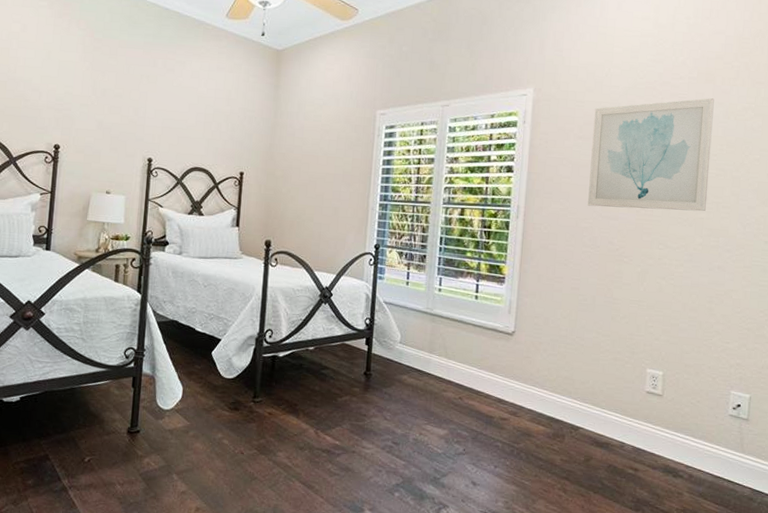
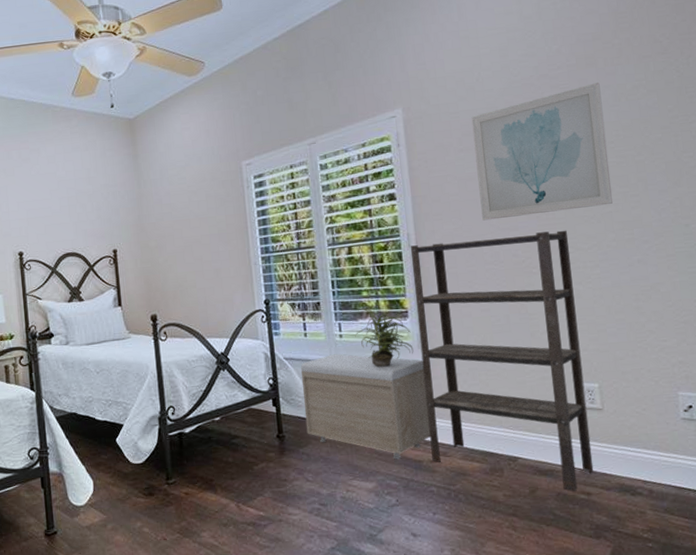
storage bench: none [392,305,511,412] -> present [300,354,431,460]
potted plant: none [453,267,504,326] -> present [355,308,414,367]
shelving unit: none [503,217,662,466] -> present [410,230,594,492]

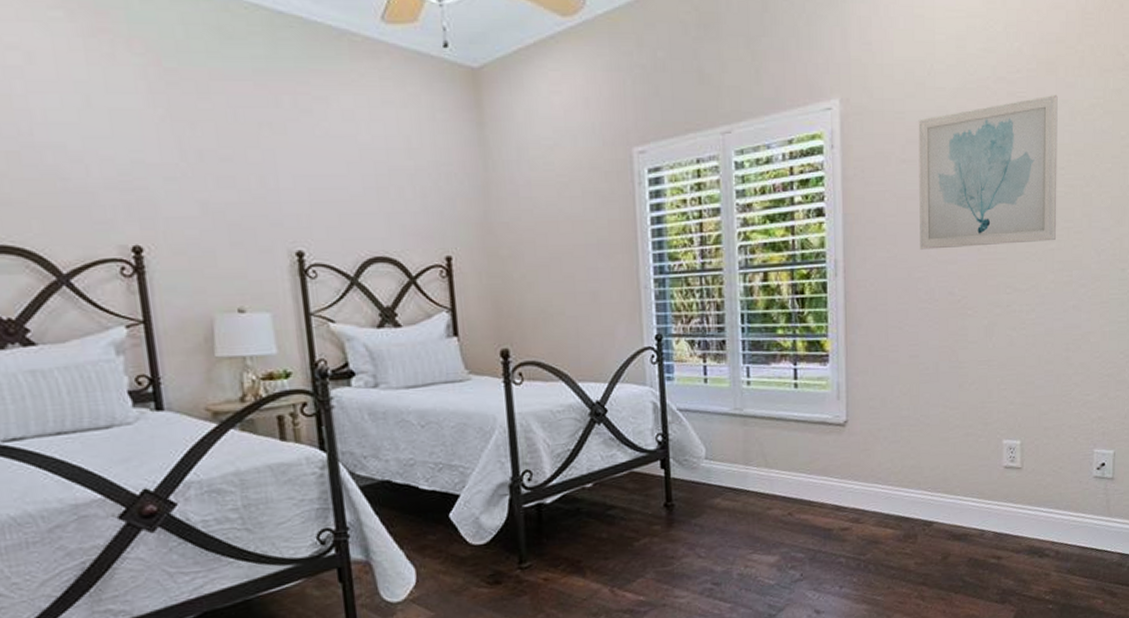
storage bench: present [300,354,431,460] -> none [697,404,844,529]
potted plant: present [355,308,414,367] -> none [765,349,832,421]
shelving unit: present [410,230,594,492] -> none [836,267,1008,556]

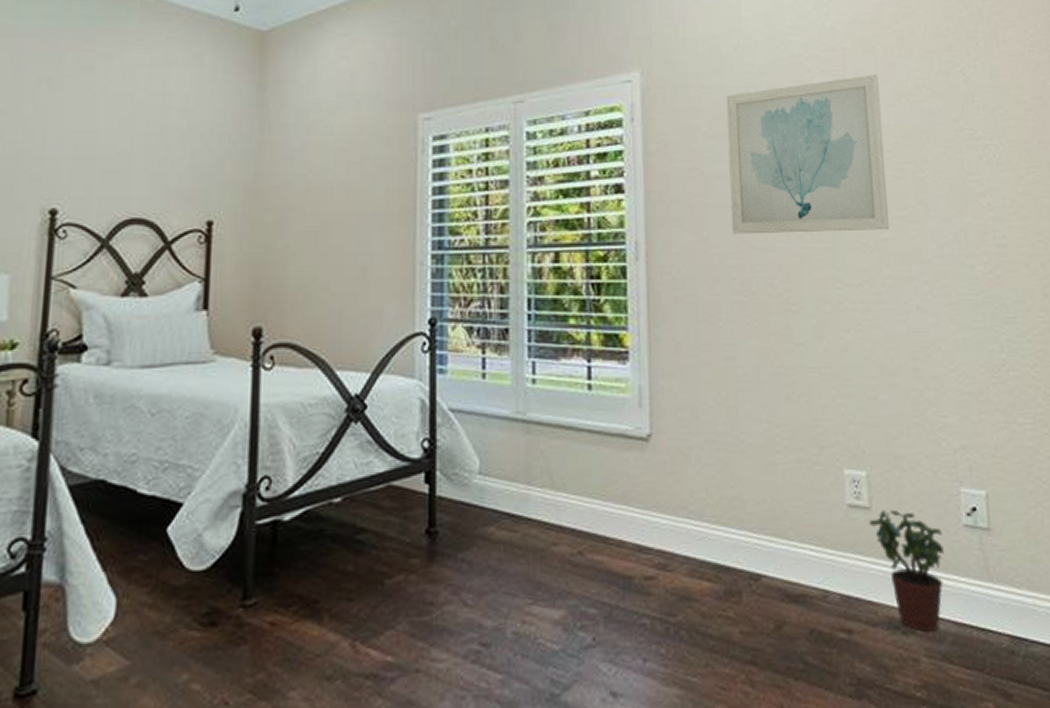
potted plant: none [1019,468,1077,555] -> present [868,509,945,632]

